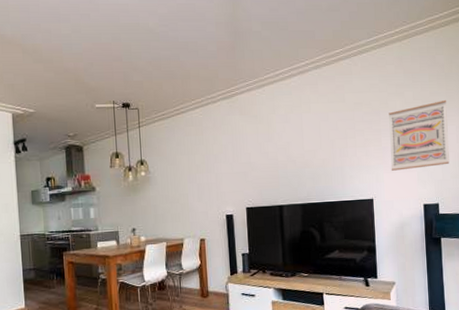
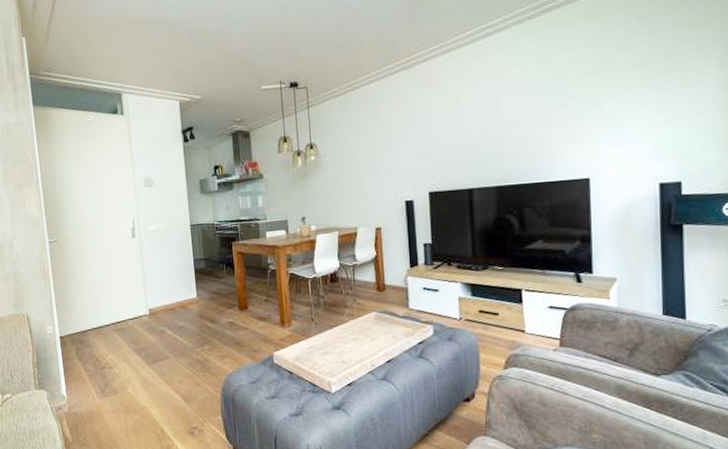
wall art: present [389,99,450,171] -> none [614,48,699,143]

